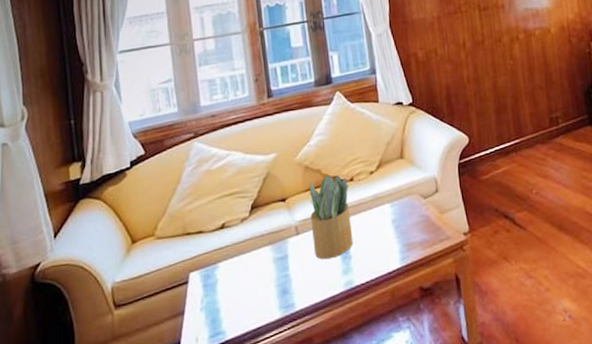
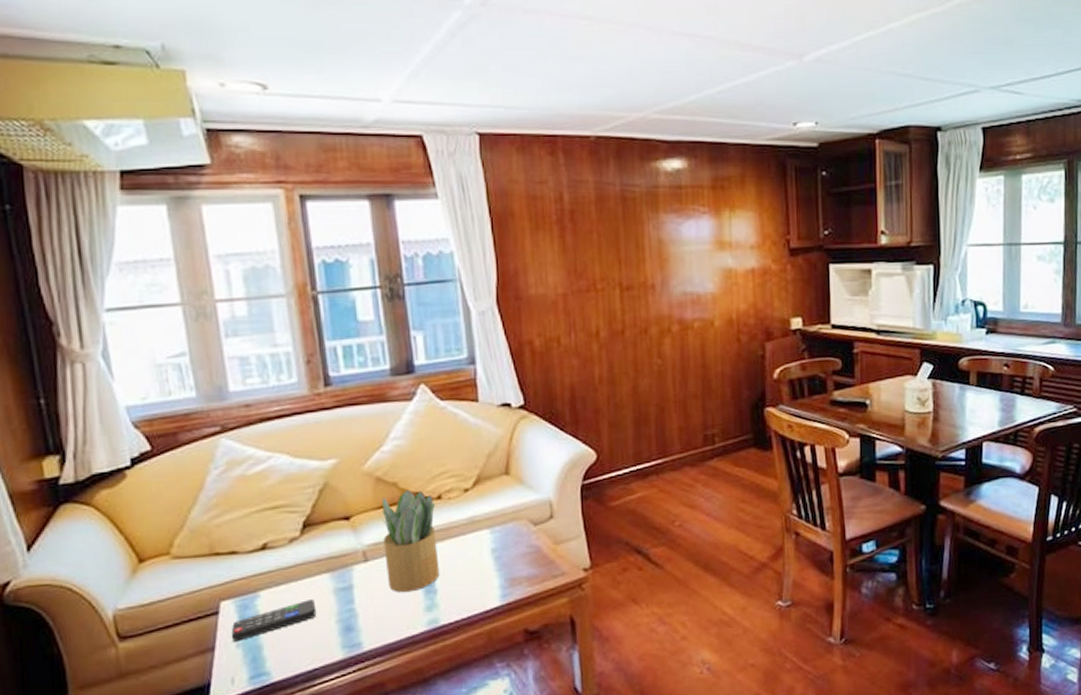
remote control: none [197,268,261,306] -> present [231,599,317,642]

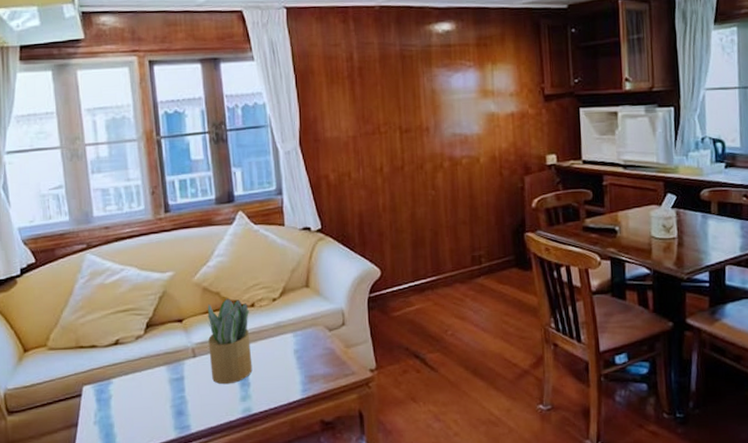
remote control: present [231,599,317,642] -> none [90,387,156,419]

